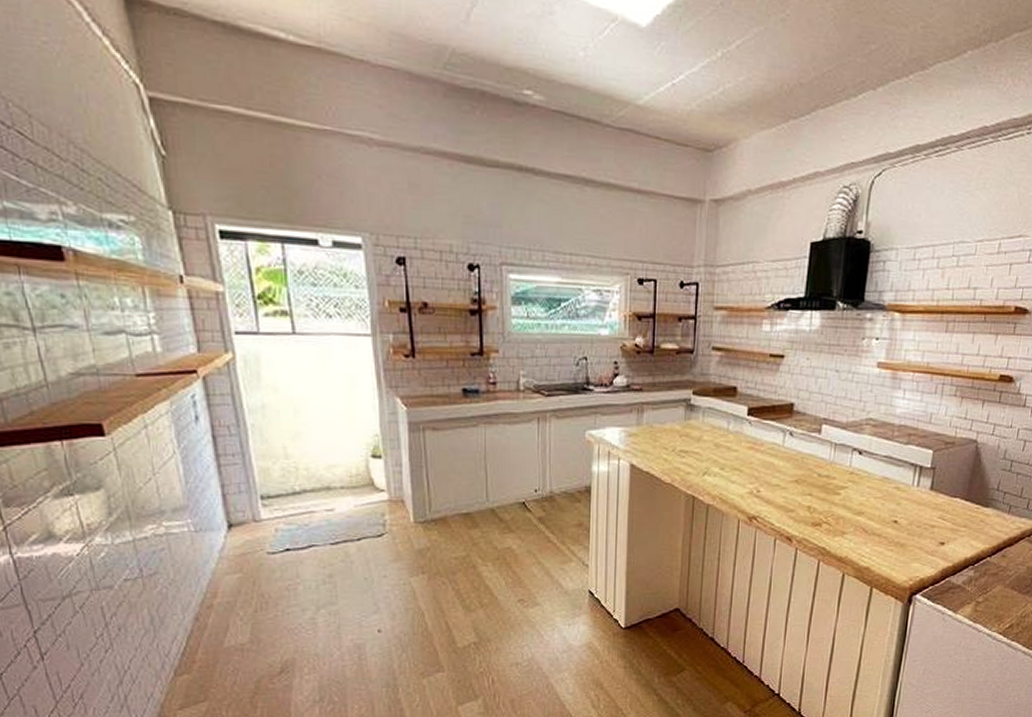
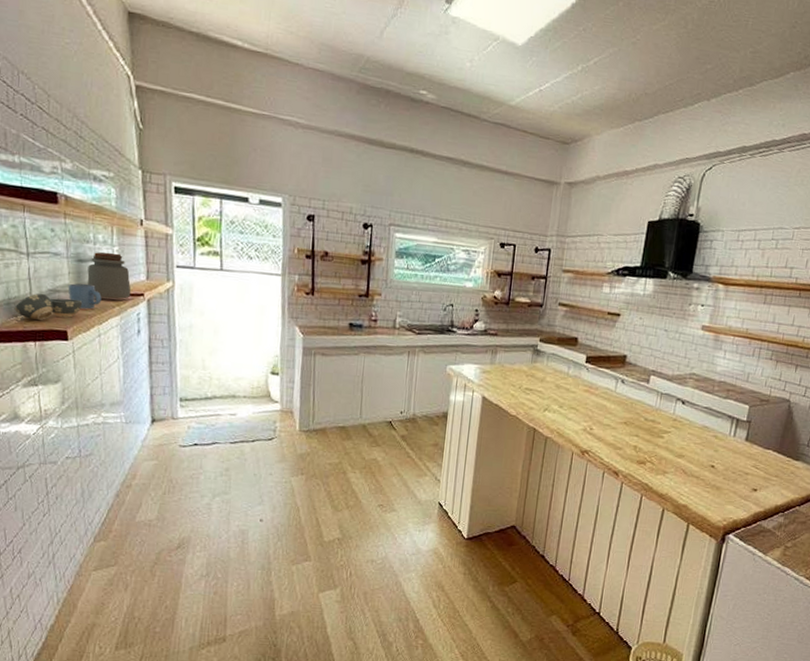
ceramic bowl: none [26,379,118,413] -> present [14,293,83,320]
mug: none [94,362,142,397] -> present [68,283,102,311]
jar: none [117,320,180,380] -> present [87,252,132,300]

